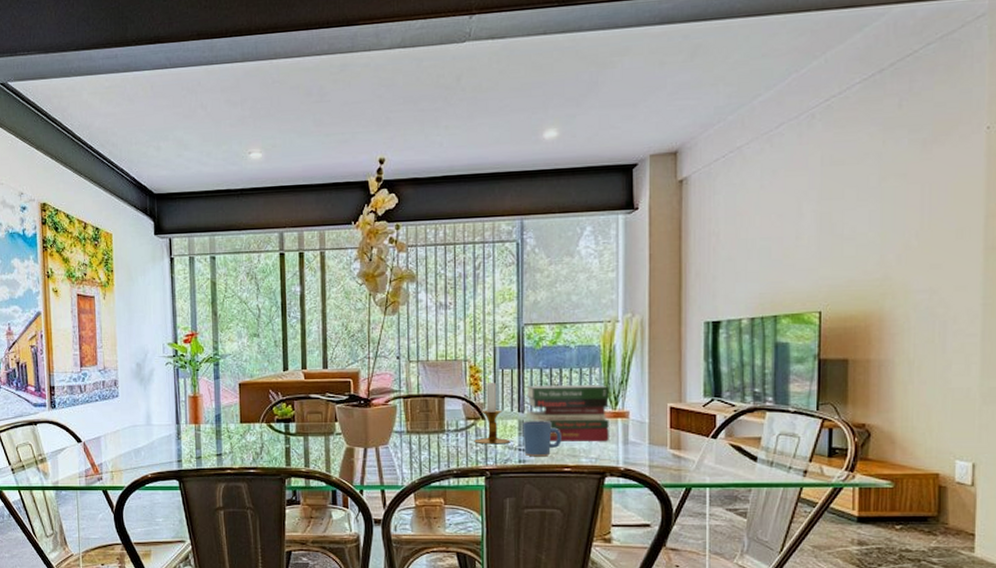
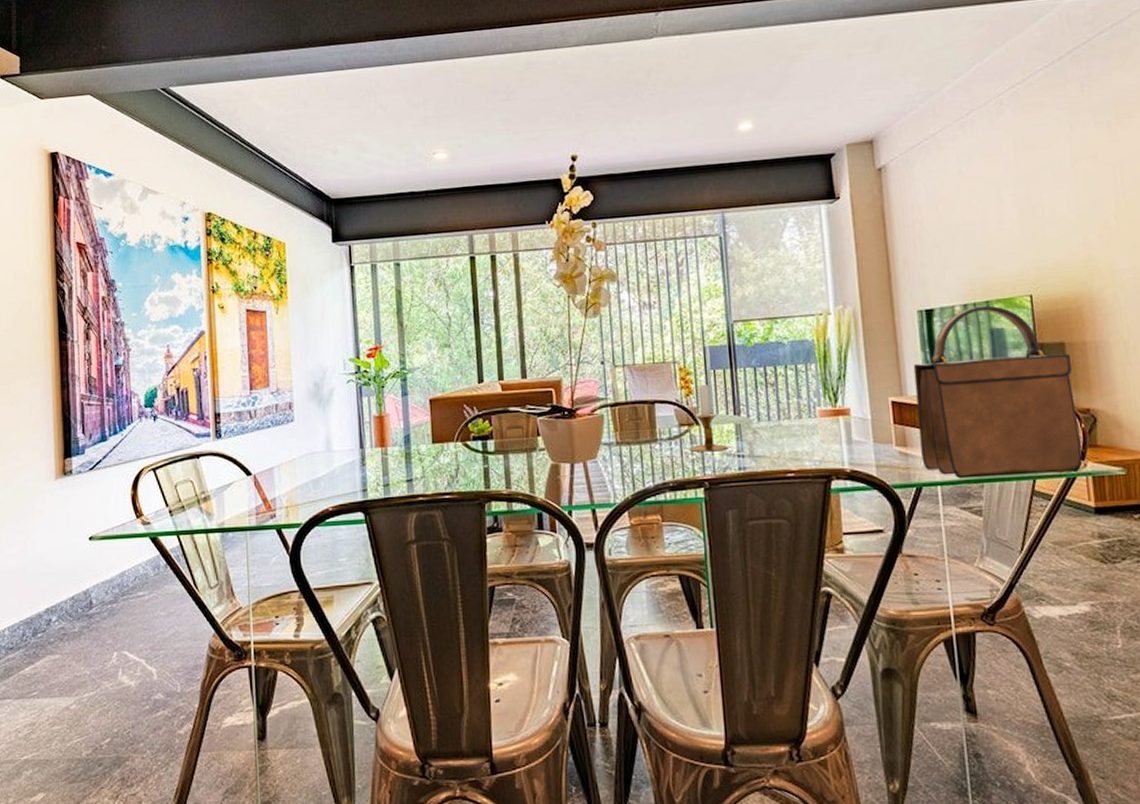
mug: present [522,421,561,457] -> none [739,423,782,463]
books: present [526,385,609,441] -> none [740,381,832,445]
handbag: none [694,320,852,482] -> present [913,305,1083,479]

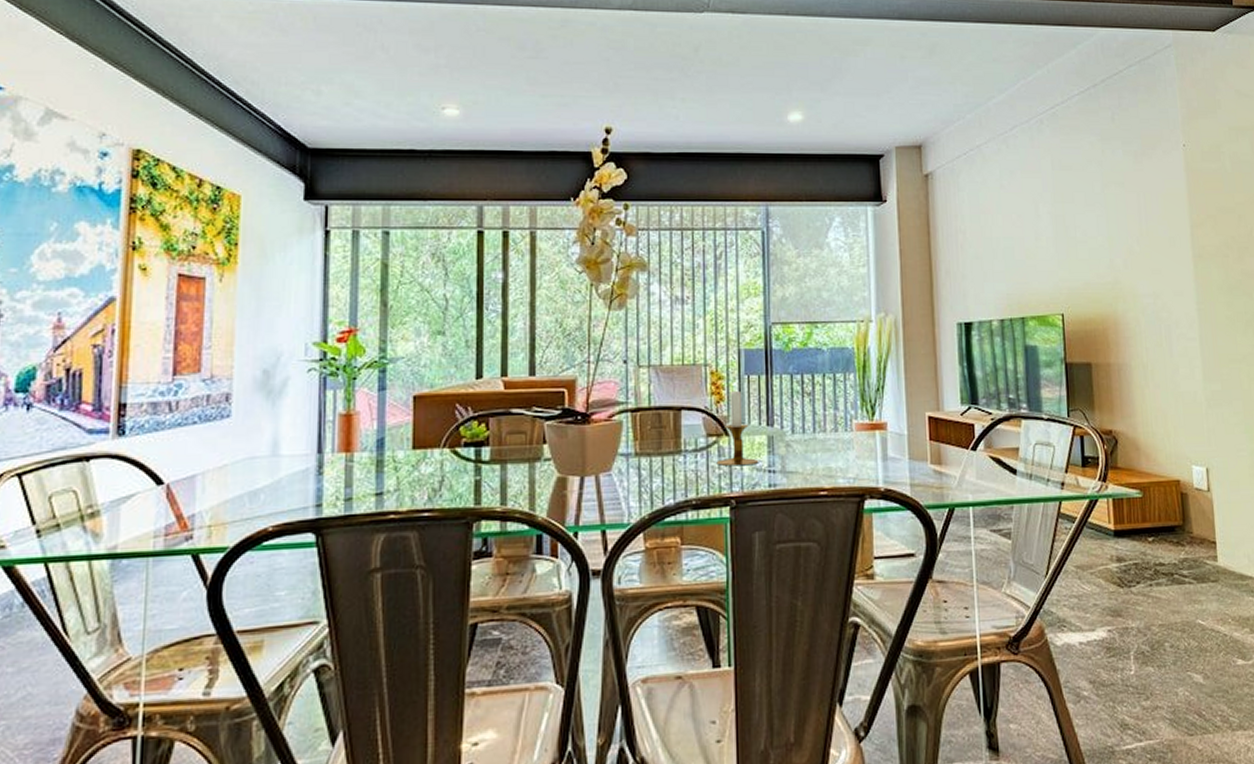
handbag: present [913,305,1083,479] -> none [951,322,1104,500]

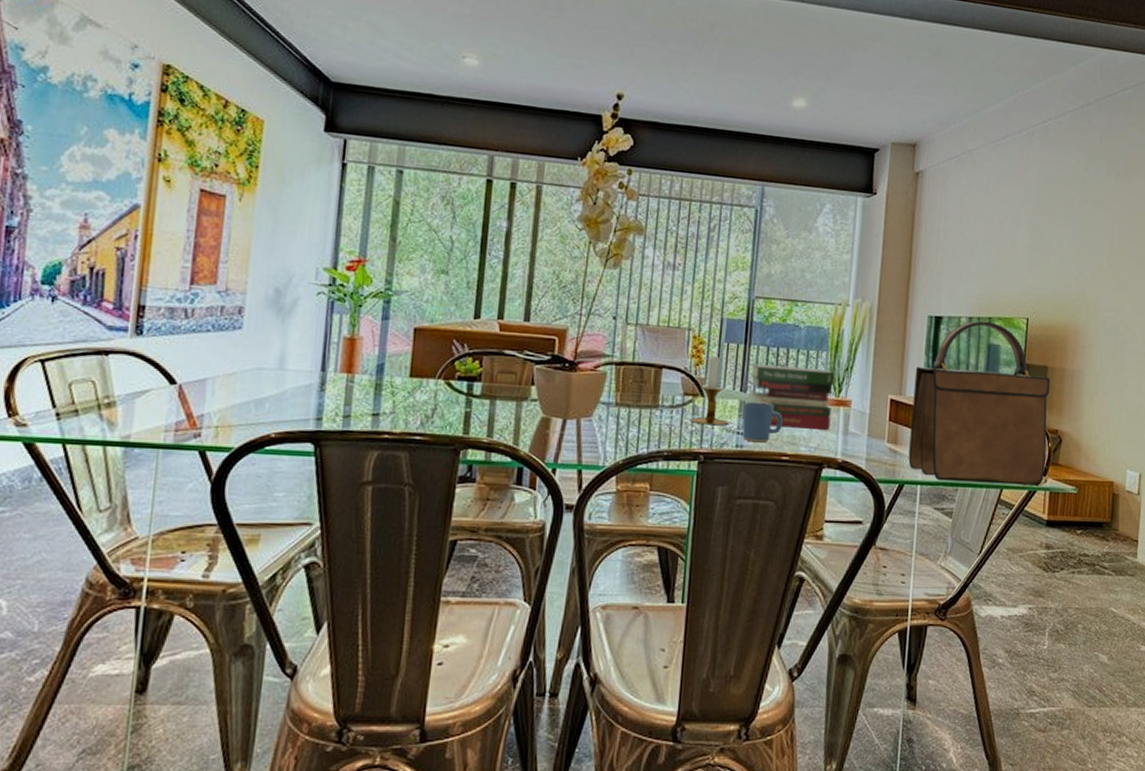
mug: none [772,435,816,480] -> present [742,402,783,443]
books: none [775,392,867,460] -> present [748,364,834,430]
handbag: none [951,322,1104,500] -> present [908,321,1050,486]

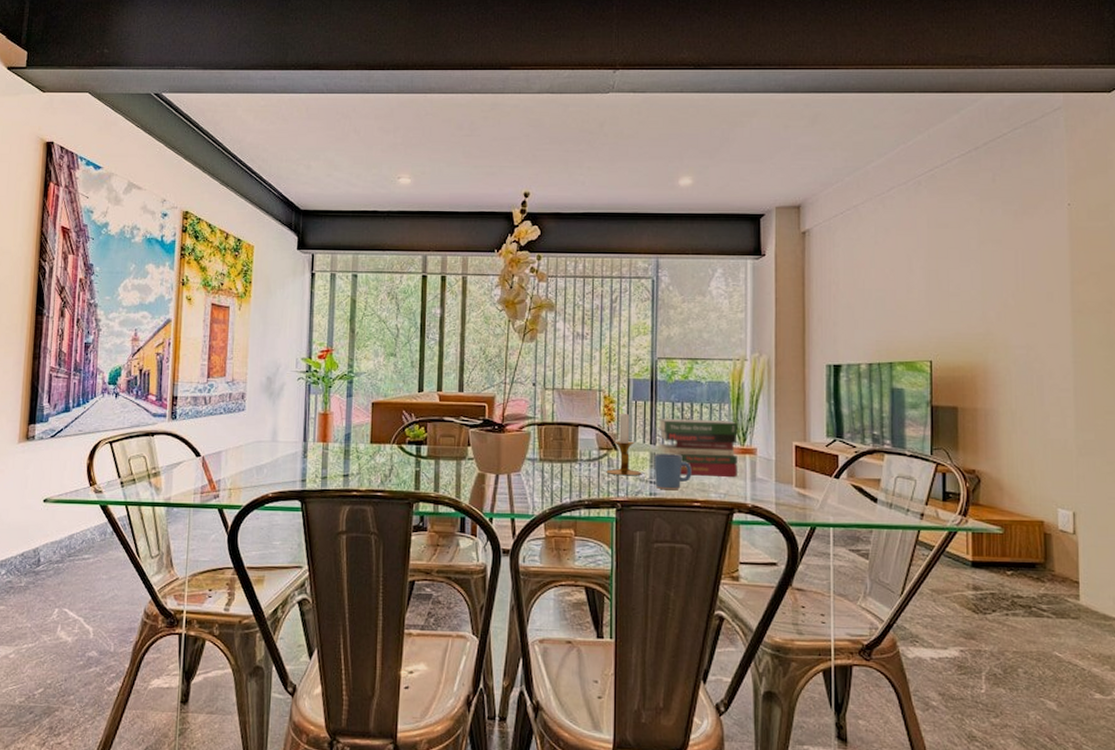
handbag: present [908,321,1050,486] -> none [818,366,964,526]

